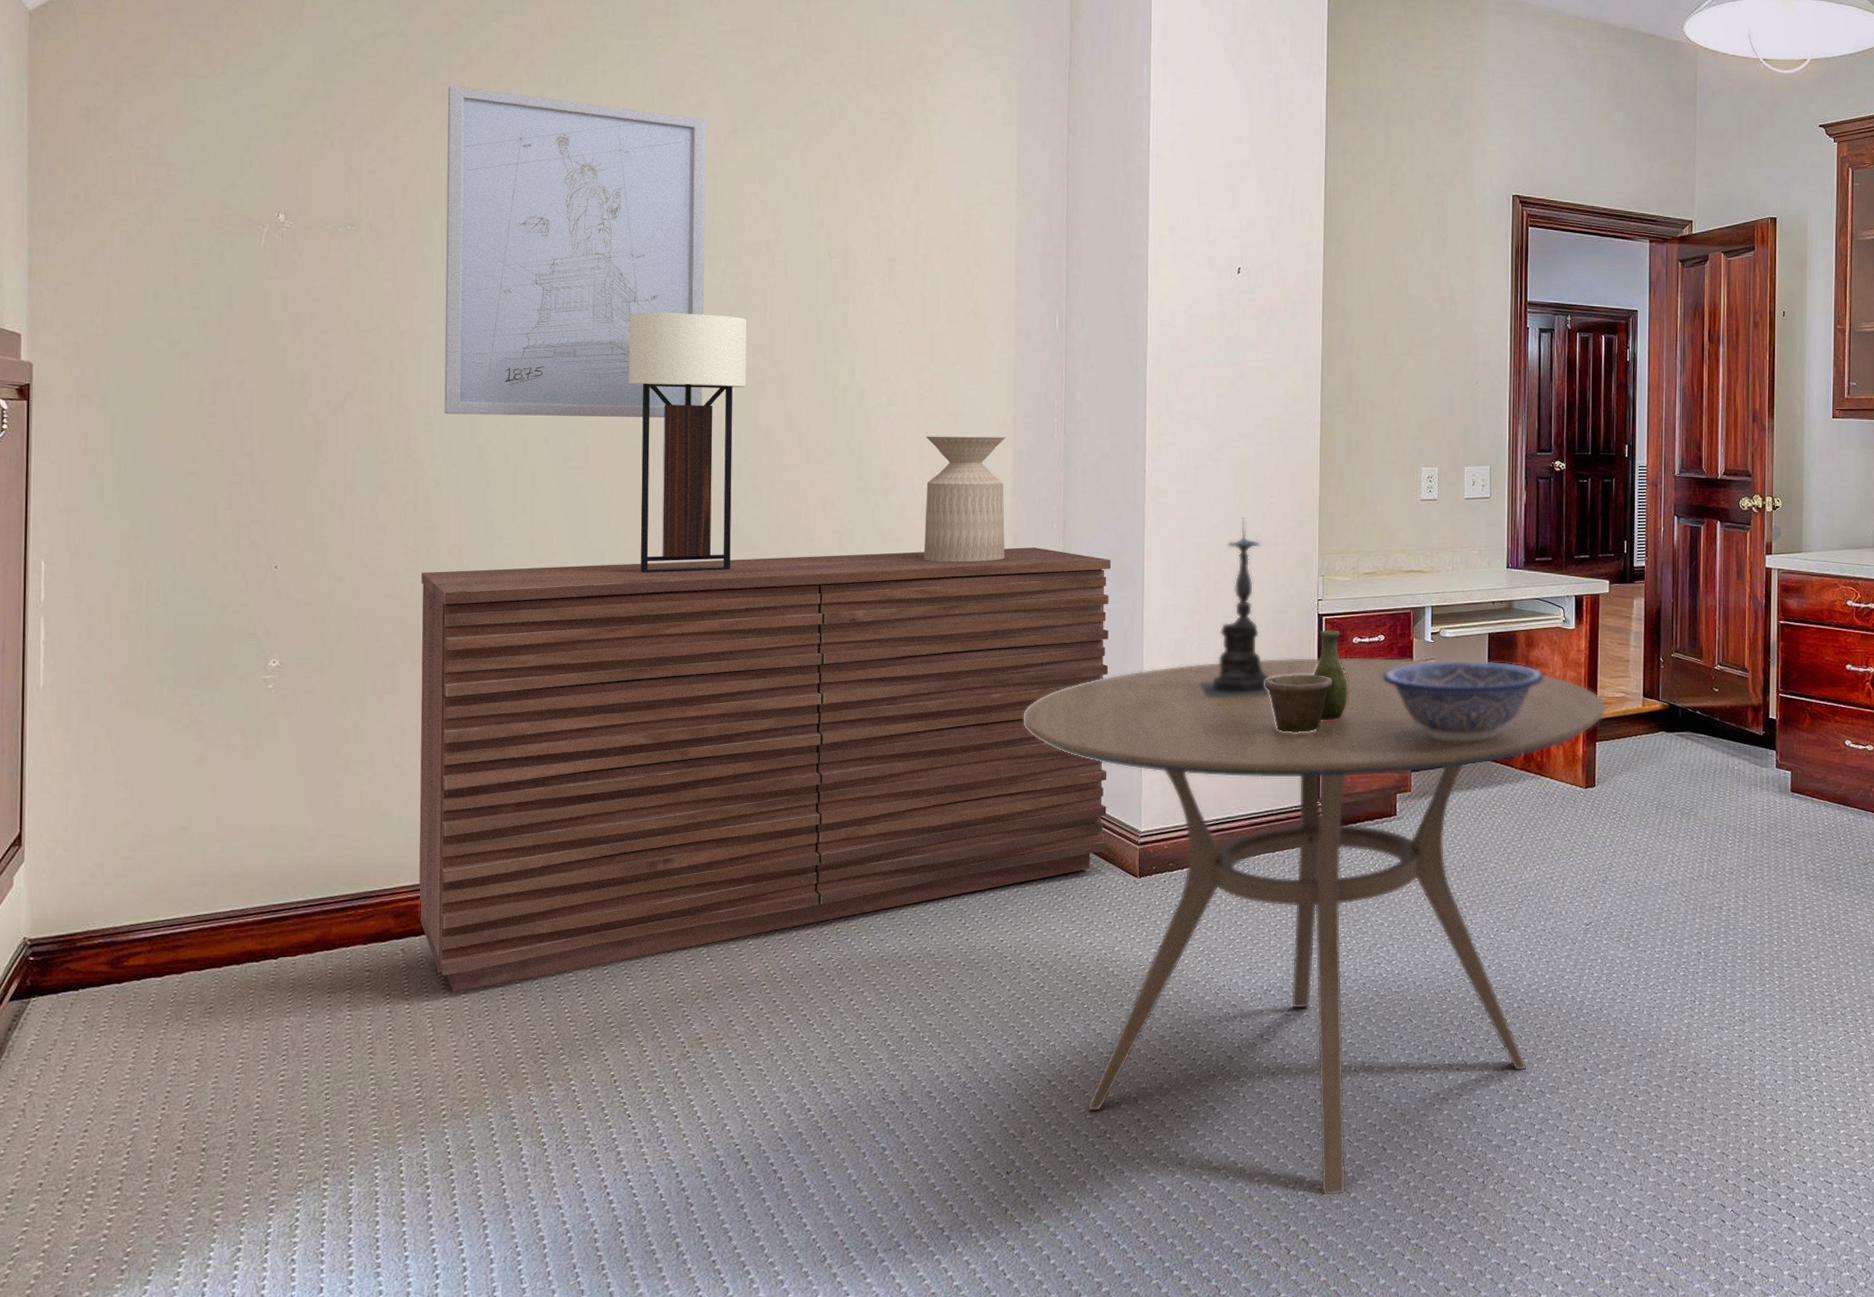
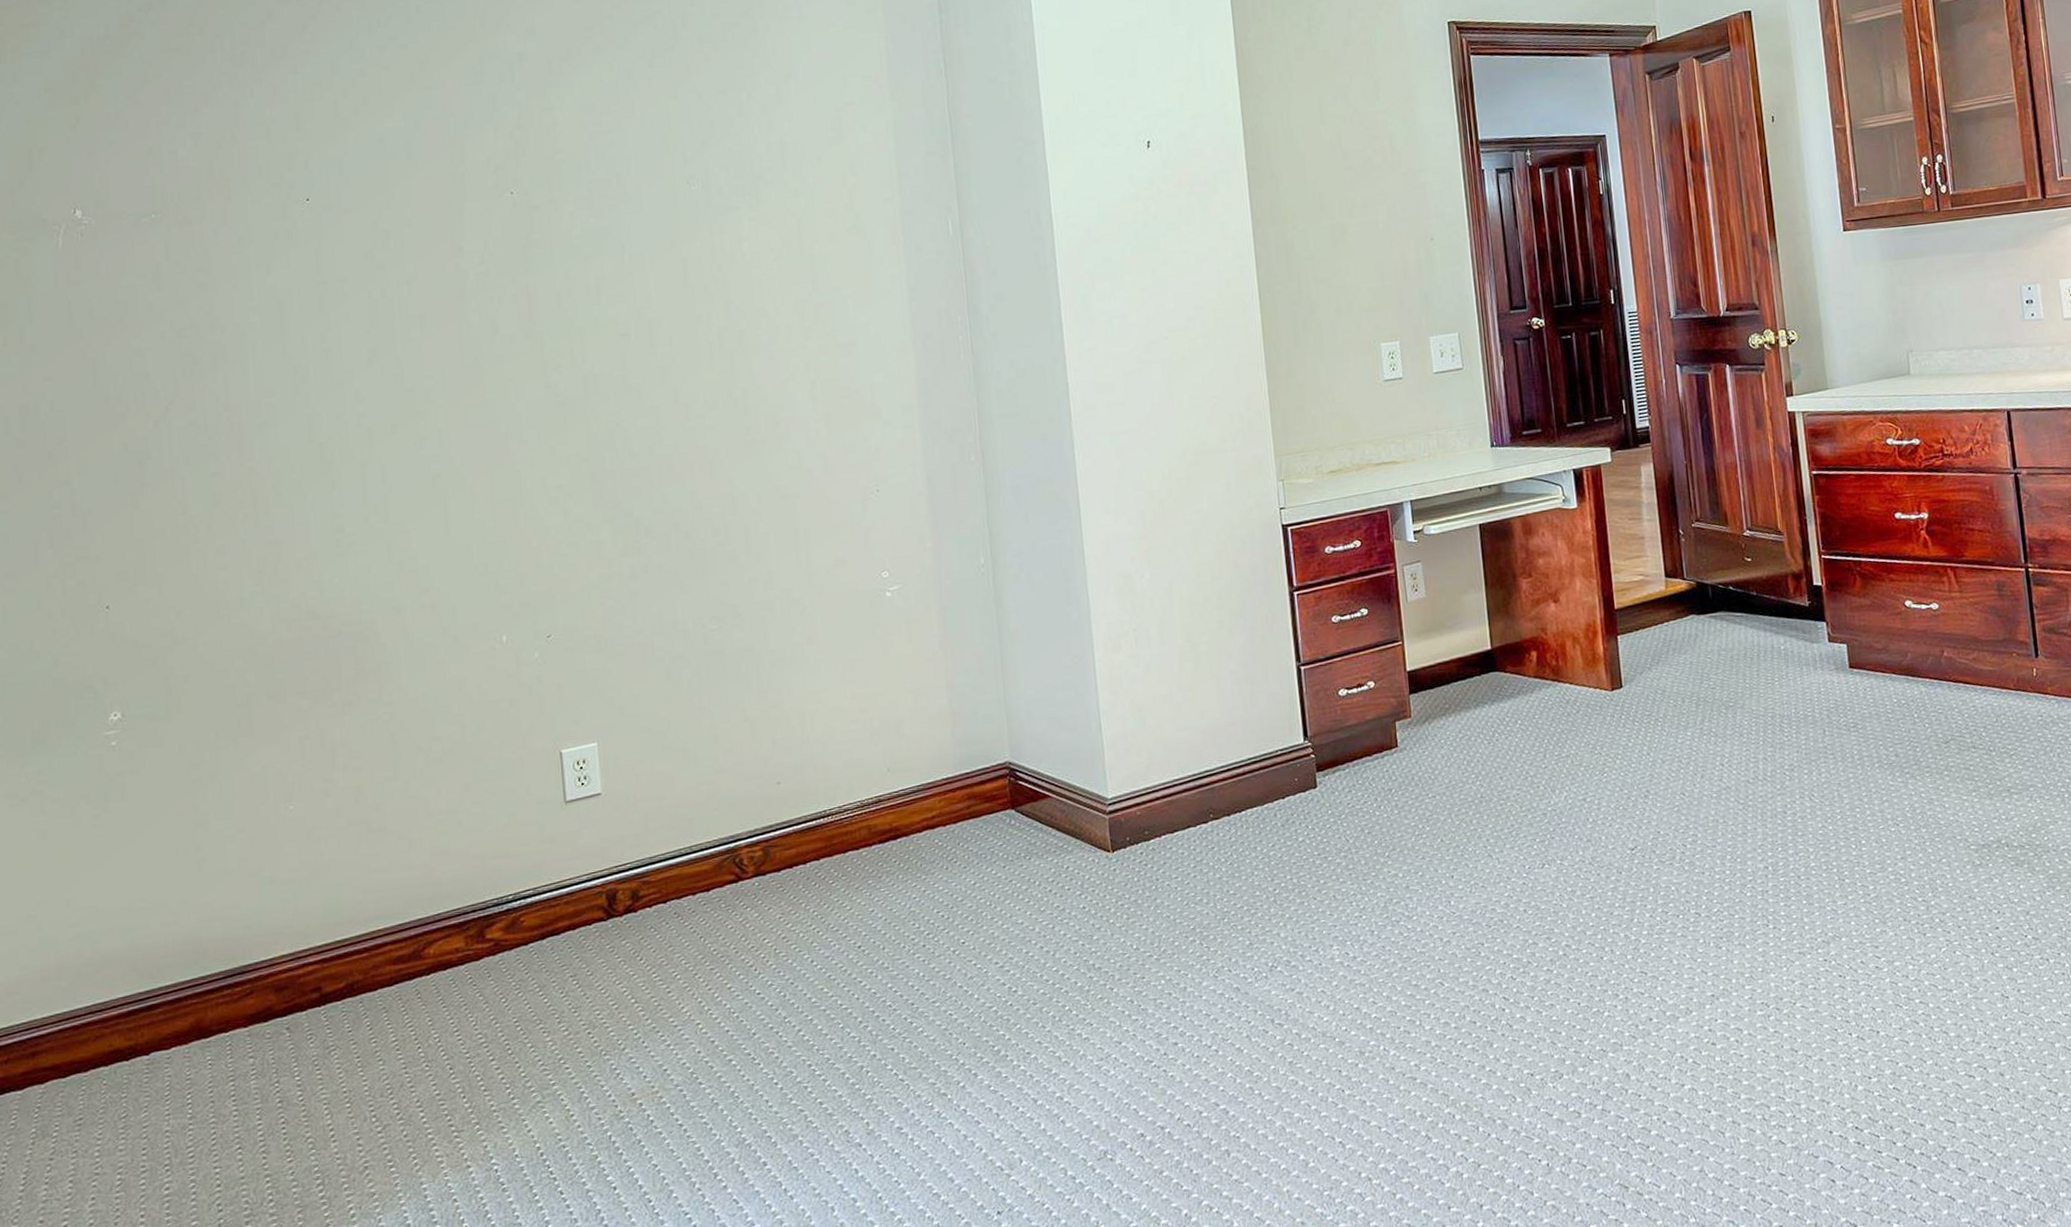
sideboard: present [418,547,1111,992] -> none [269,485,1071,1071]
wall art: present [444,85,706,417] -> none [247,43,564,413]
table lamp: present [629,312,747,573] -> none [472,264,614,566]
side table: present [924,436,1006,563] -> none [817,364,920,516]
dining table: present [1023,657,1605,1196] -> none [960,561,1624,1201]
candle holder: present [1199,518,1270,698] -> none [1156,424,1238,636]
vase: present [1264,630,1349,732] -> none [1229,541,1328,665]
decorative bowl: present [1383,660,1546,742] -> none [1363,555,1550,655]

